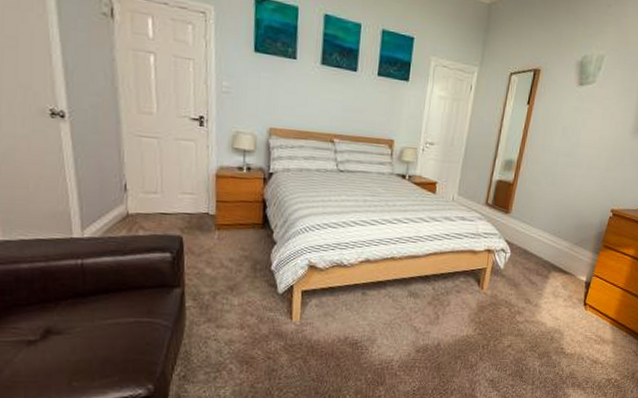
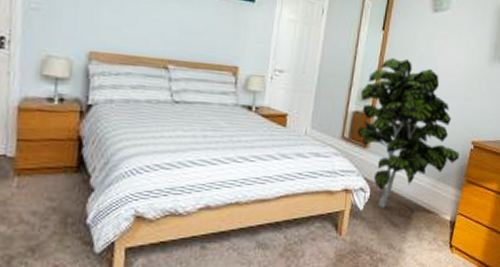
indoor plant: none [500,130,598,268] -> present [357,58,459,209]

